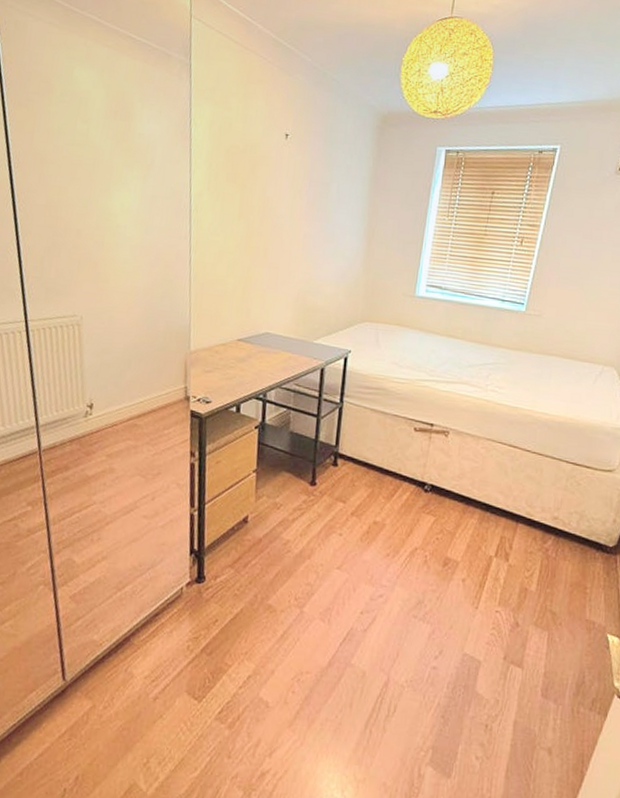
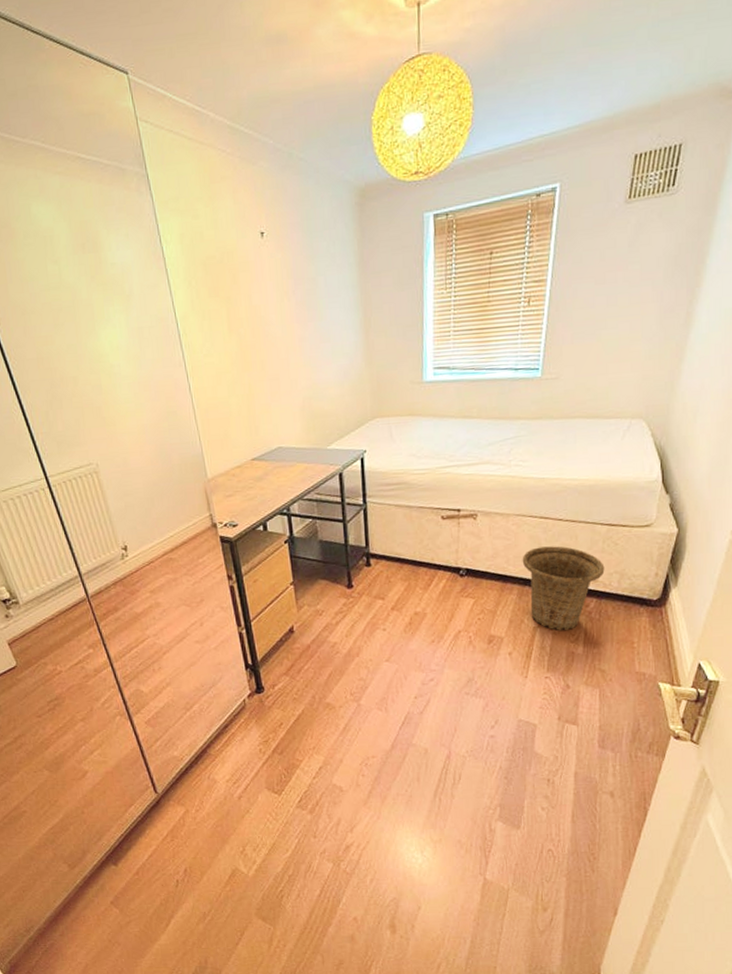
basket: none [486,474,566,564] -> present [522,546,605,630]

